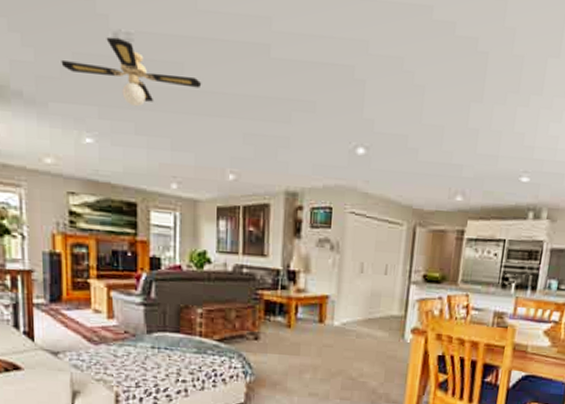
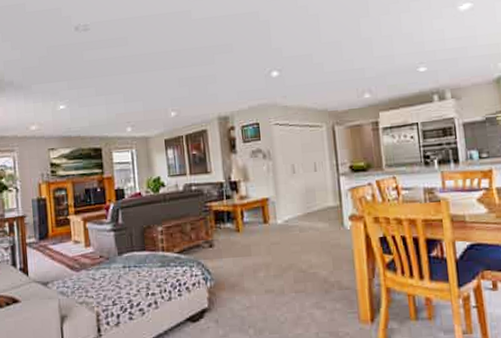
ceiling fan: present [61,36,202,107] -> none [39,29,143,76]

